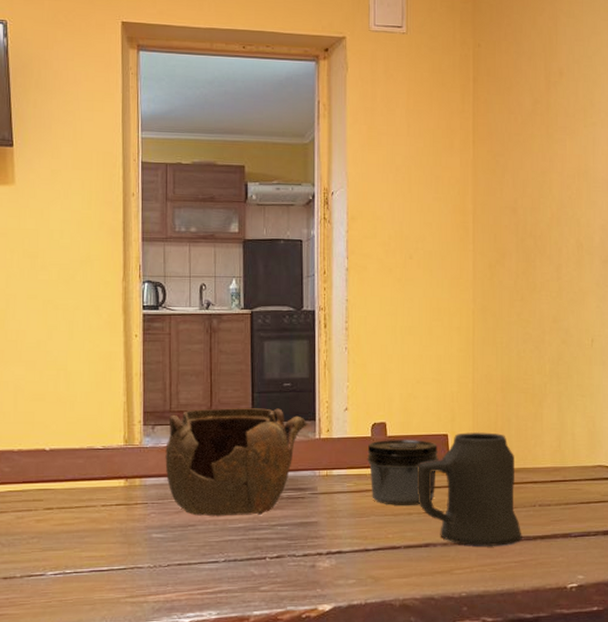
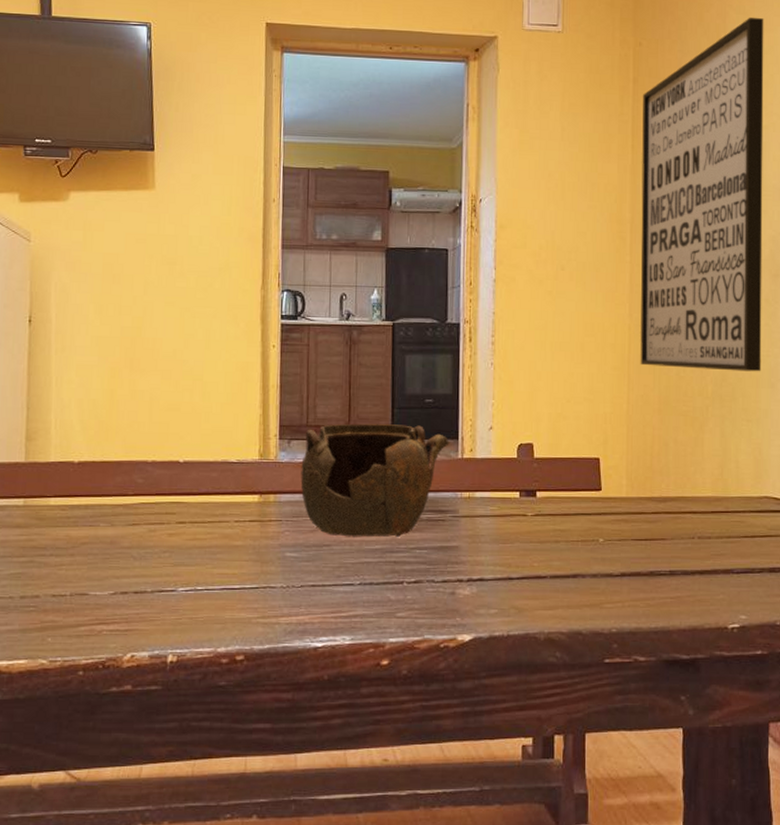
jar: present [367,440,439,506] -> none [512,462,589,534]
mug: present [417,432,522,546] -> none [565,456,679,580]
wall art: none [482,21,594,351] -> present [640,18,764,372]

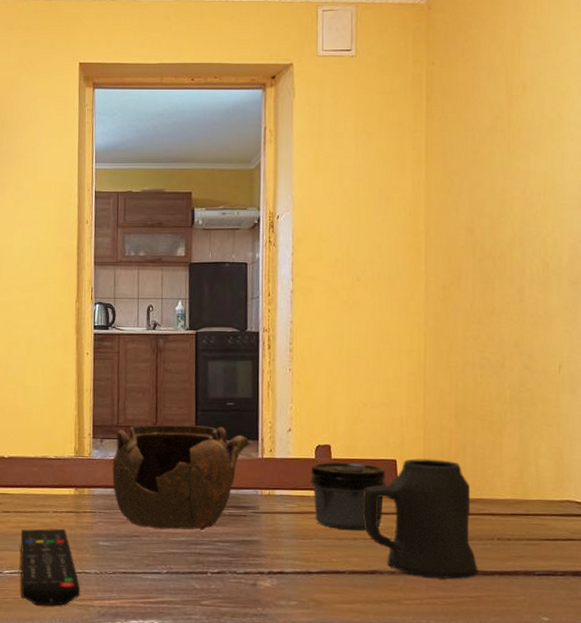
remote control: none [197,539,265,626] -> present [20,528,81,606]
jar: none [512,462,589,534] -> present [311,462,386,531]
mug: none [565,456,679,580] -> present [362,458,478,579]
wall art: present [640,18,764,372] -> none [436,32,562,378]

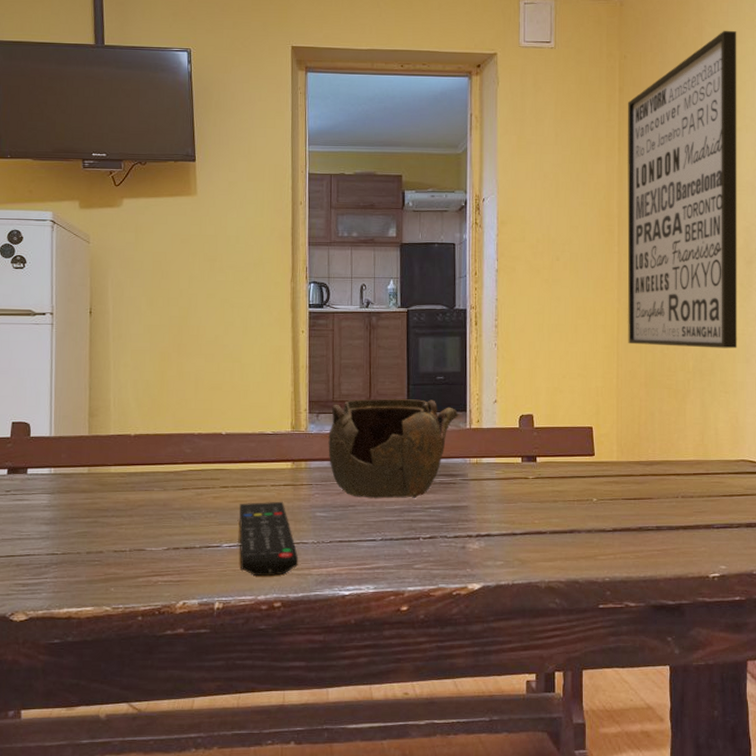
jar: present [311,462,386,531] -> none [515,431,584,494]
mug: present [362,458,478,579] -> none [562,425,665,534]
wall art: none [436,32,562,378] -> present [627,31,737,349]

